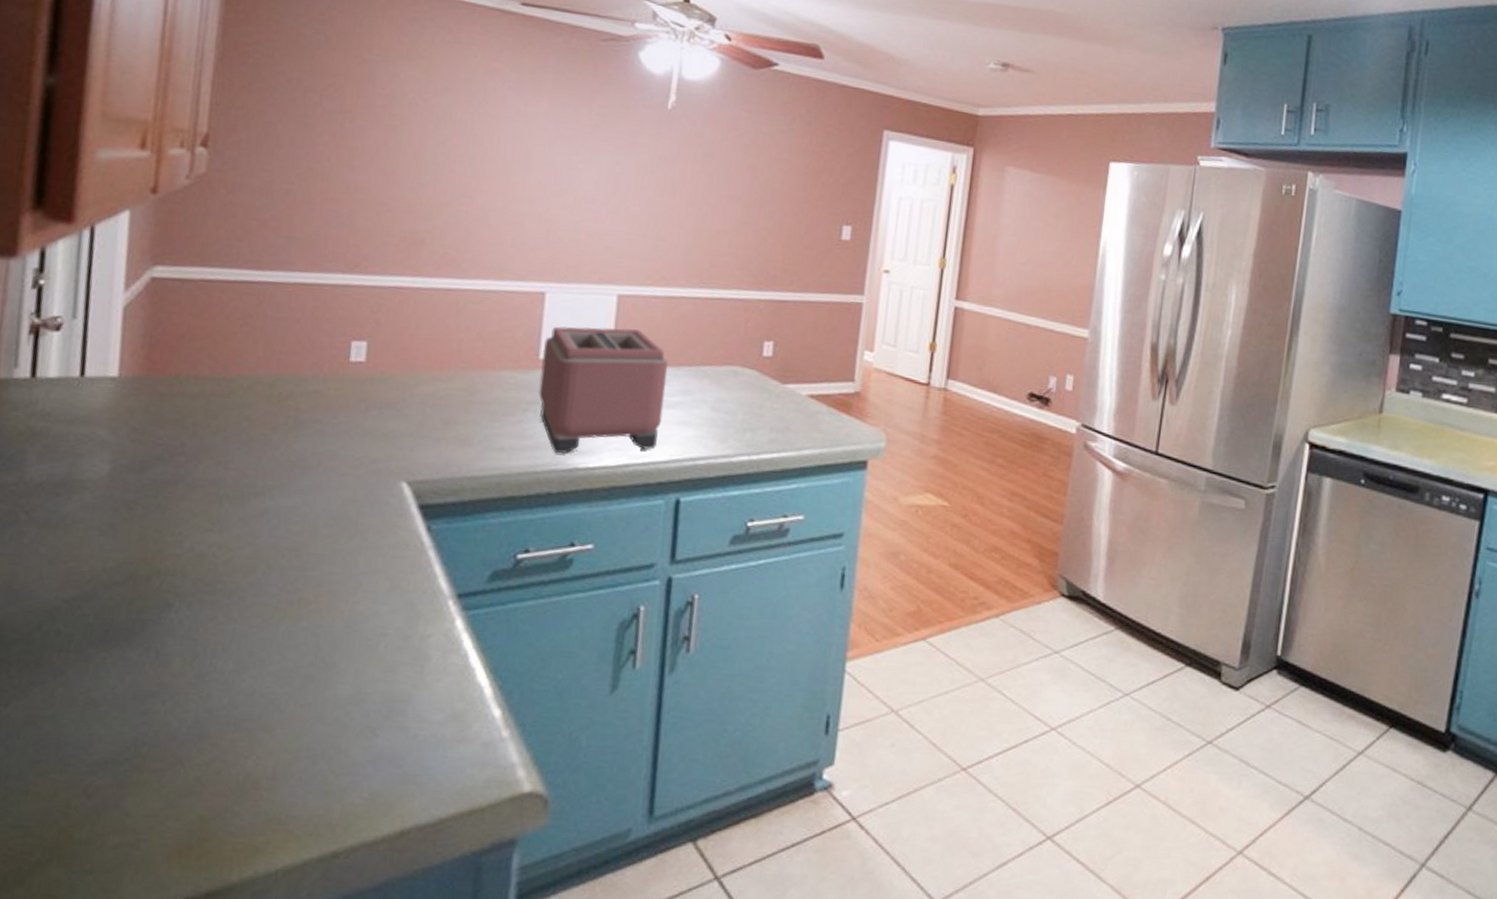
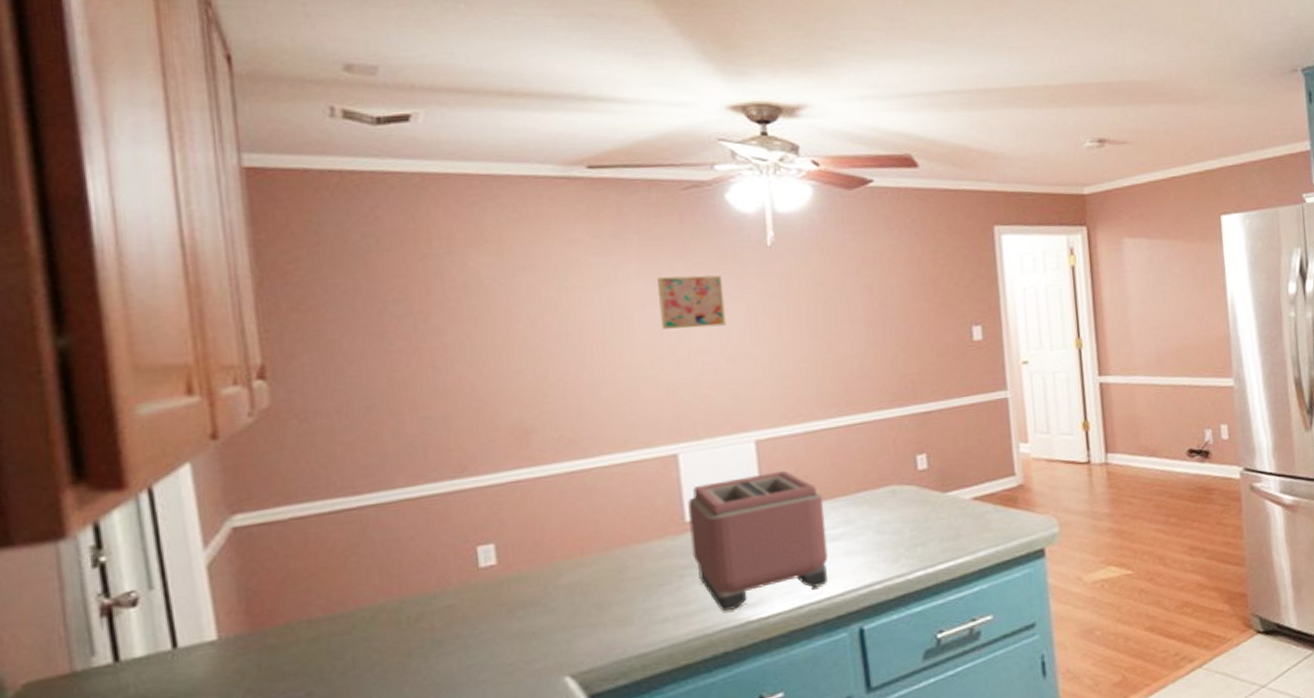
wall art: none [556,120,620,178] -> present [656,275,726,329]

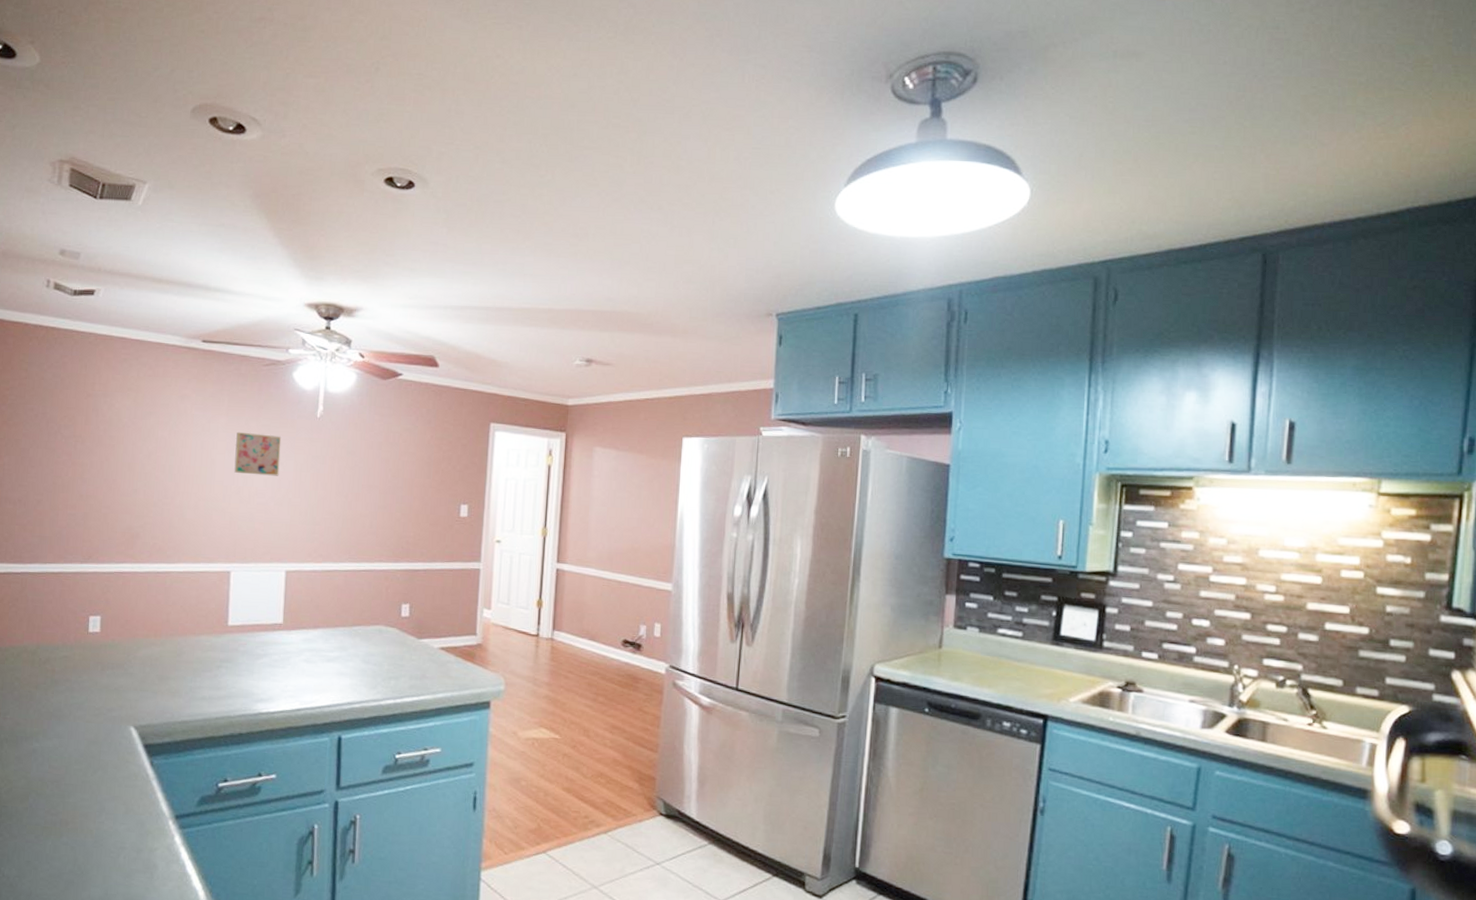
toaster: present [687,471,828,612] -> none [229,597,328,702]

